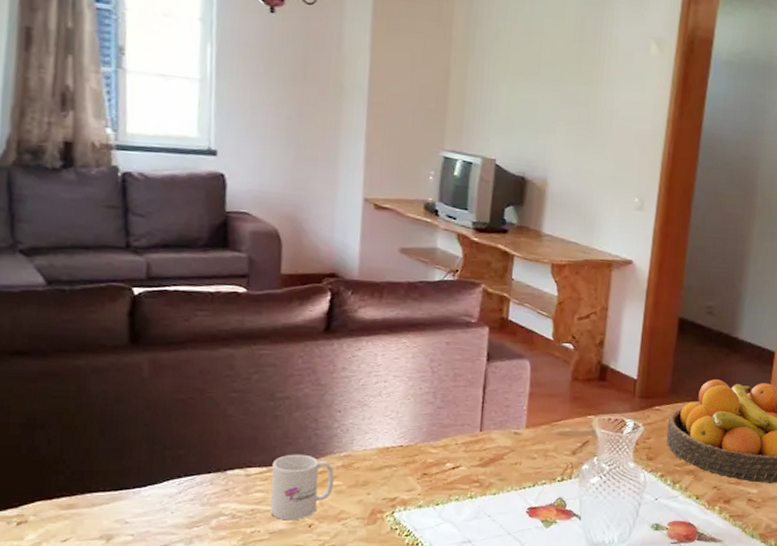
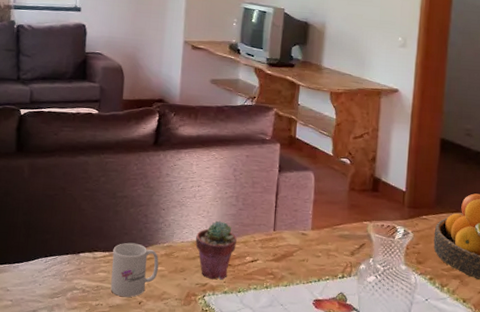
potted succulent: none [382,422,434,492] -> present [195,220,237,280]

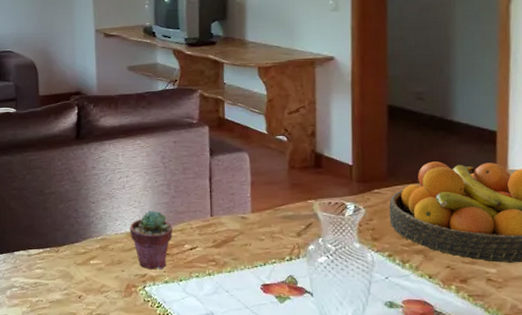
mug: present [110,242,159,297] -> none [47,238,95,292]

